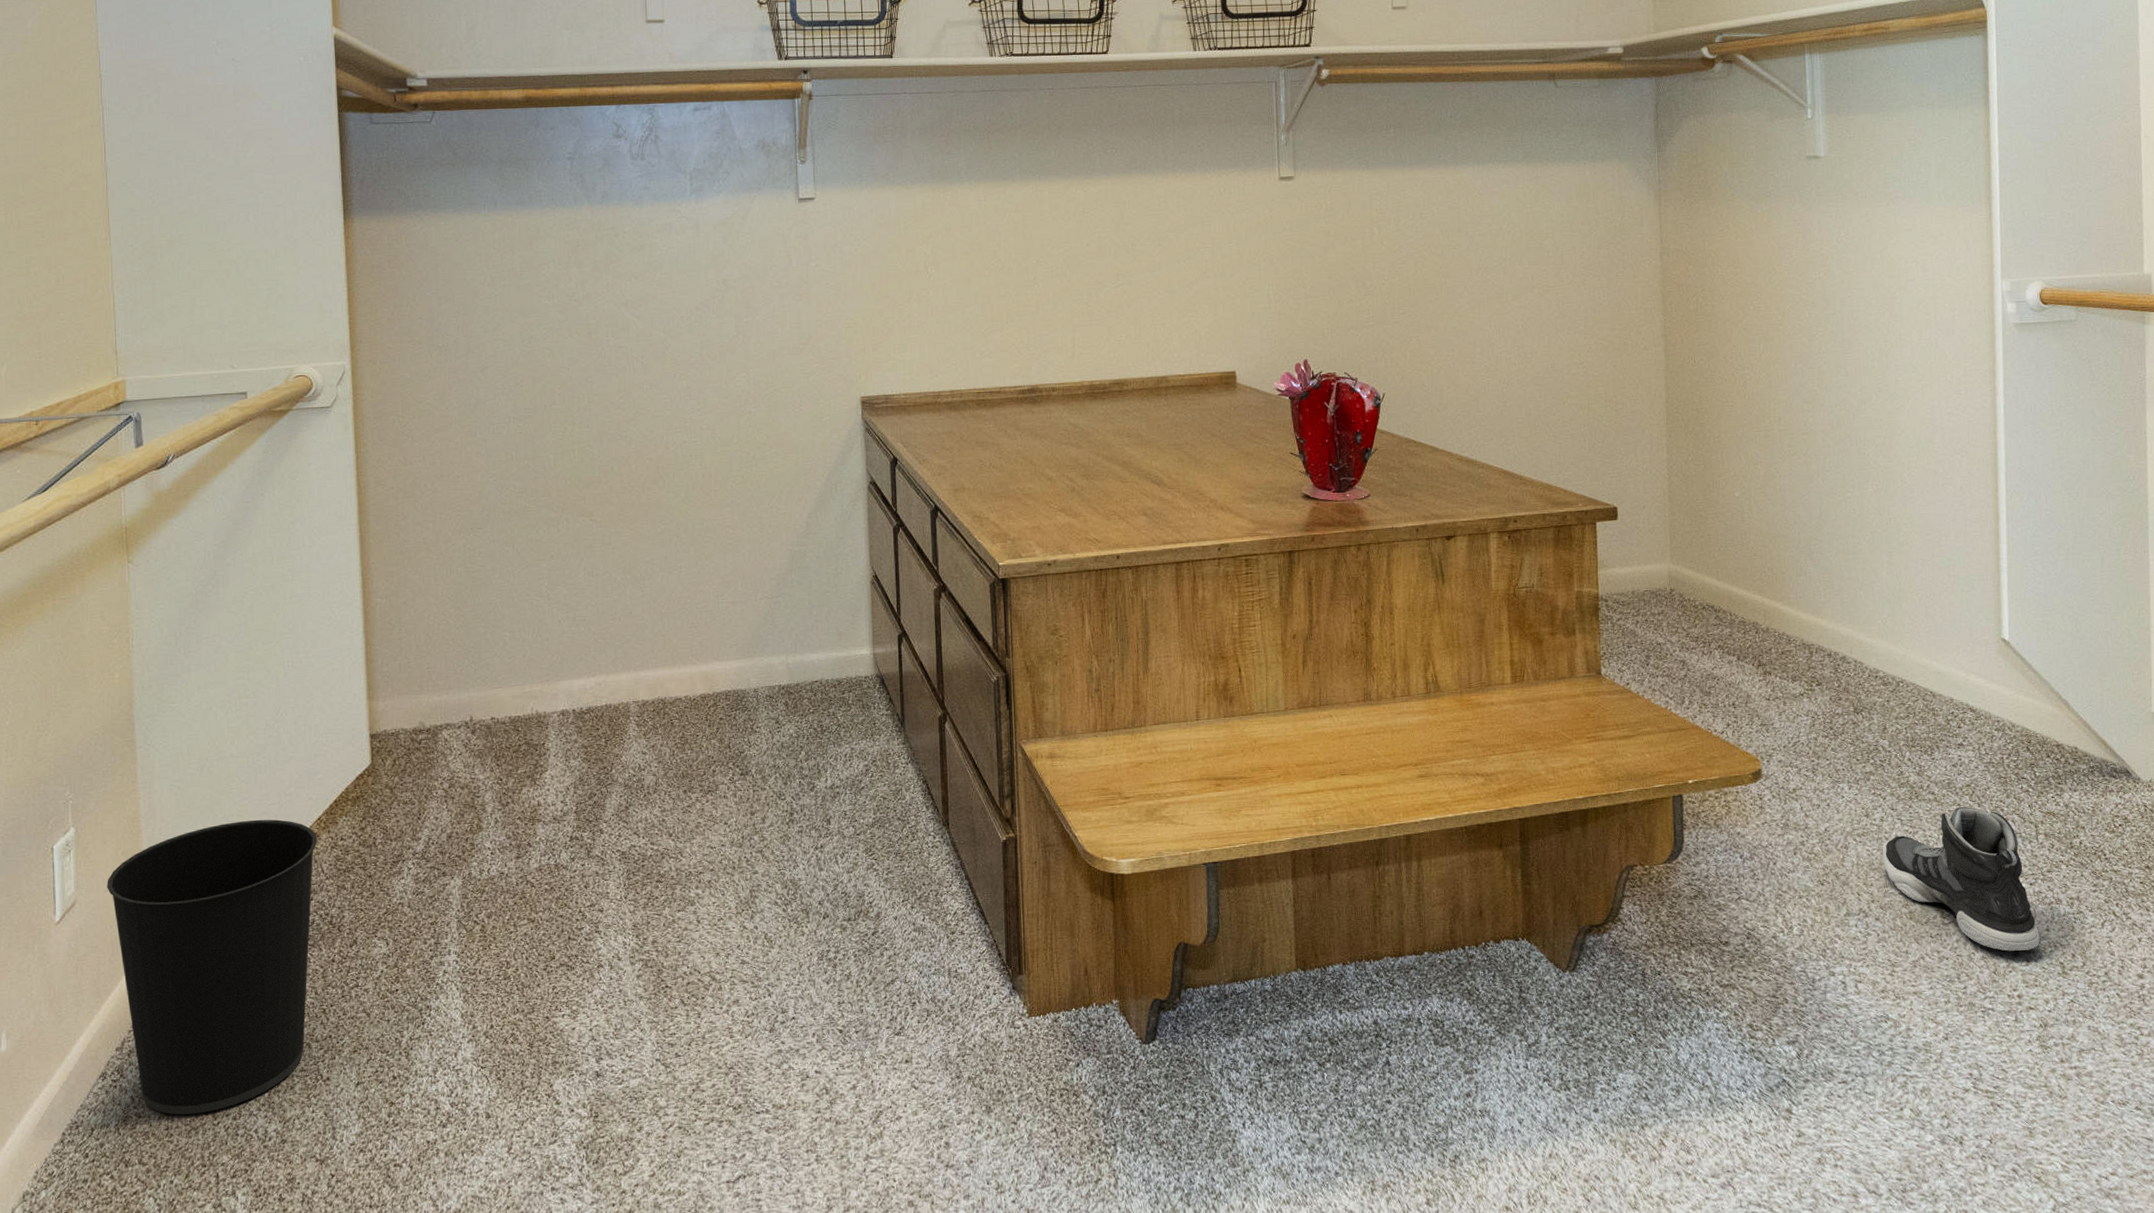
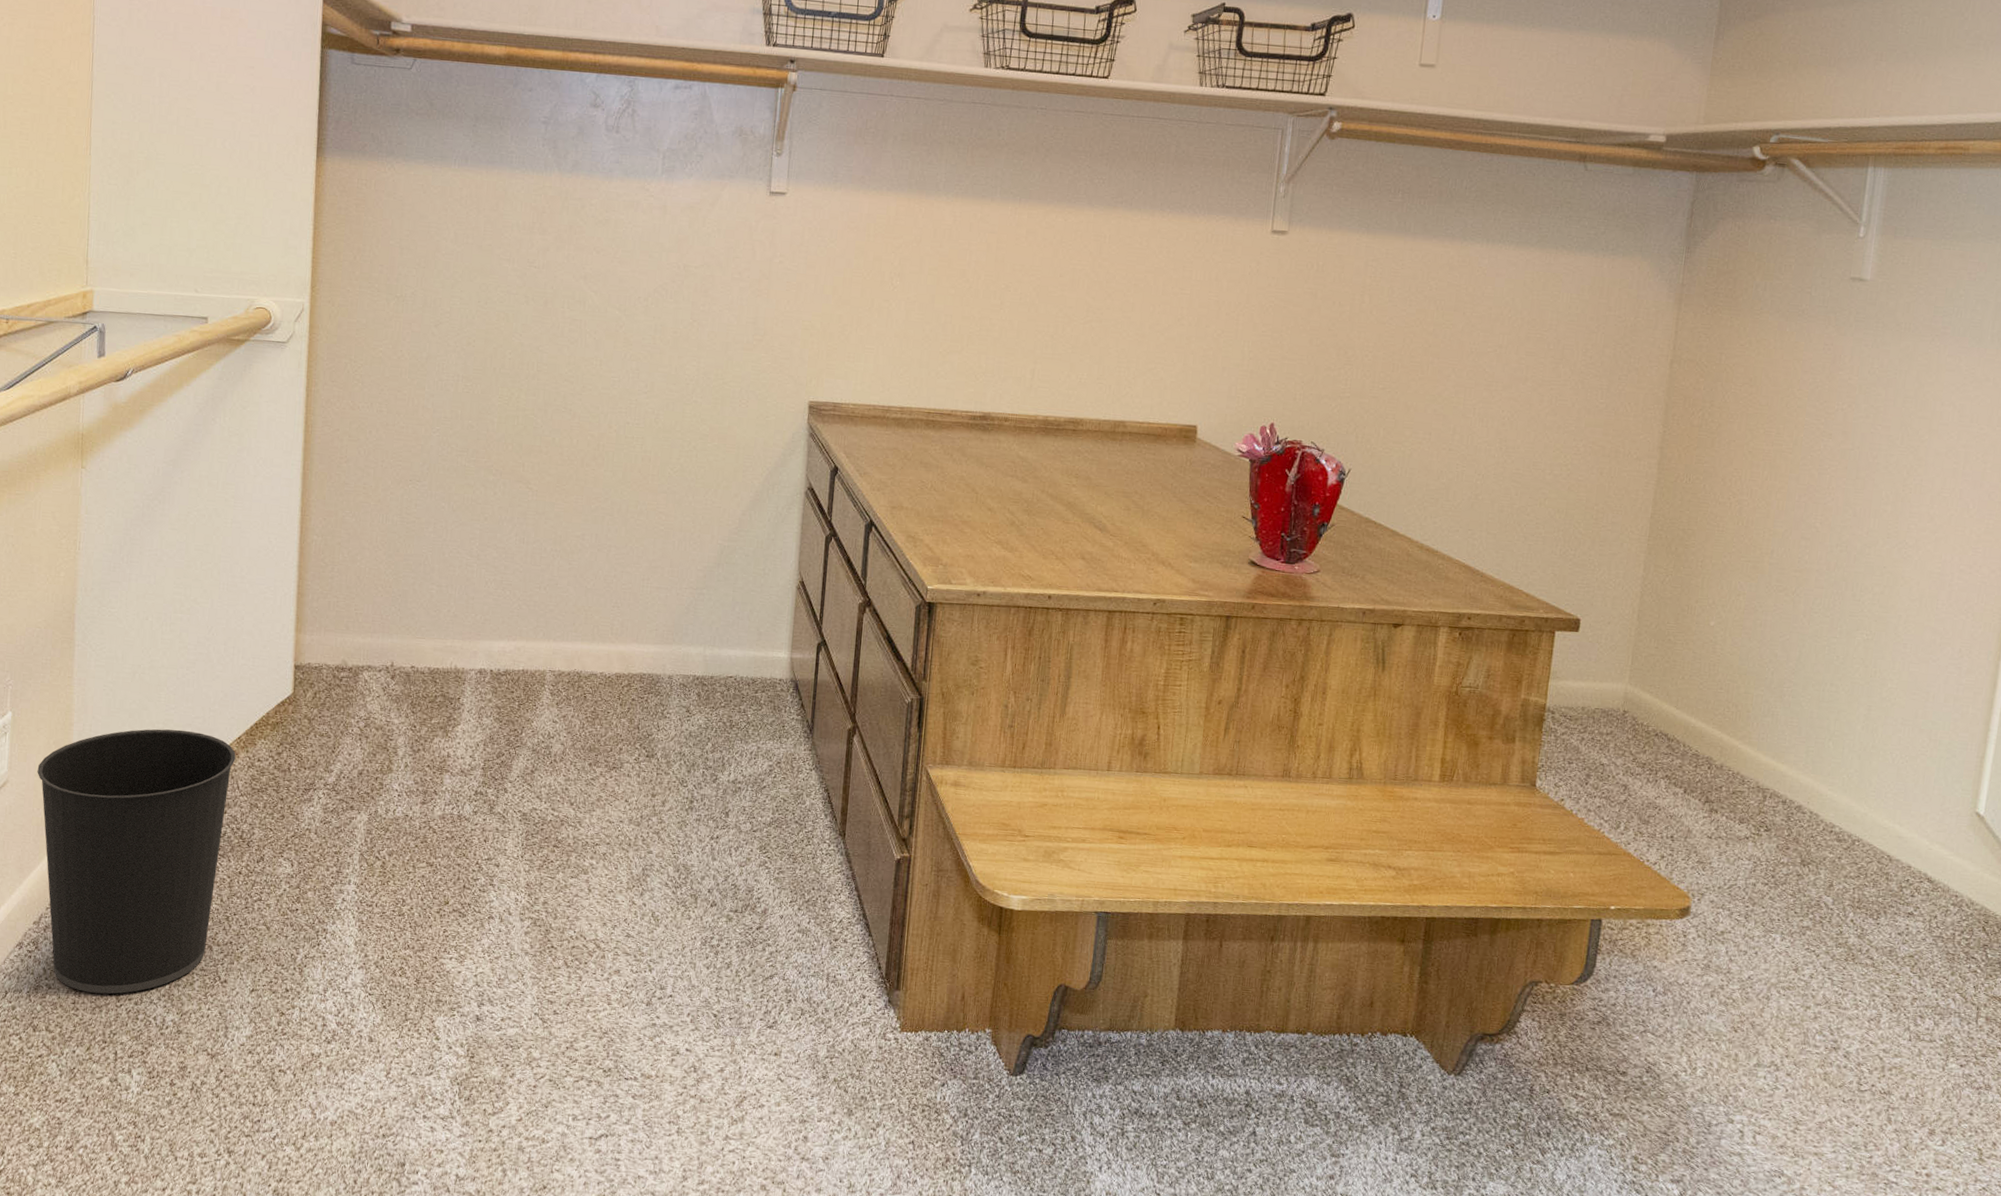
sneaker: present [1882,807,2040,951] -> none [1804,976,1961,1131]

